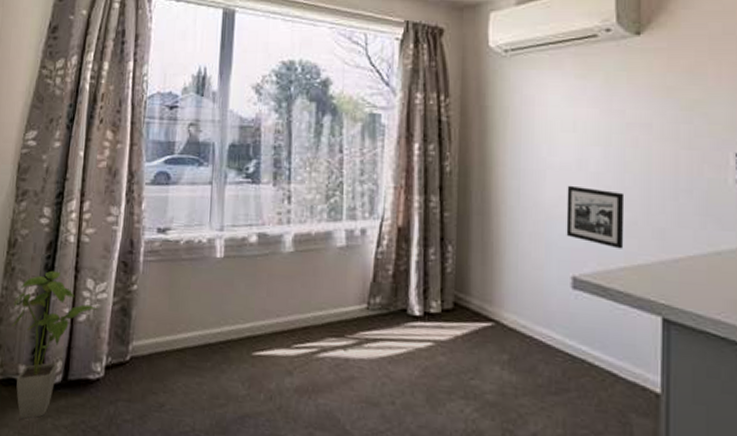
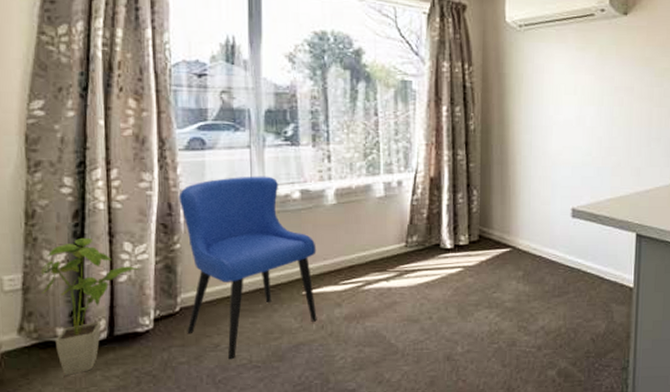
dining chair: none [134,215,270,425] -> present [178,176,317,360]
picture frame: present [566,185,625,249] -> none [567,137,612,185]

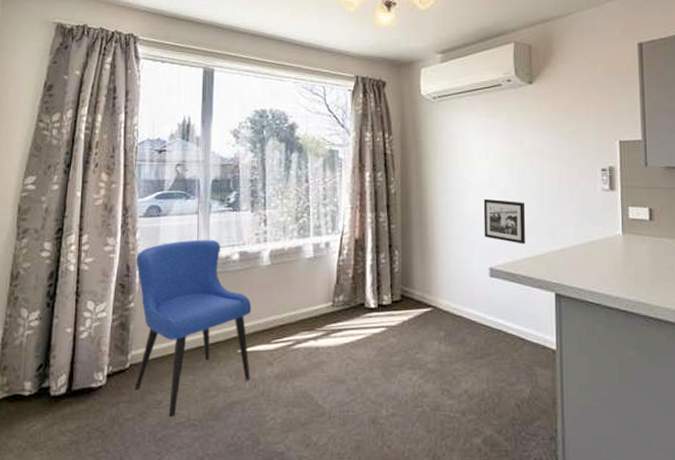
house plant: present [40,237,140,375] -> none [16,297,99,429]
picture frame: none [567,137,612,185] -> present [483,198,526,244]

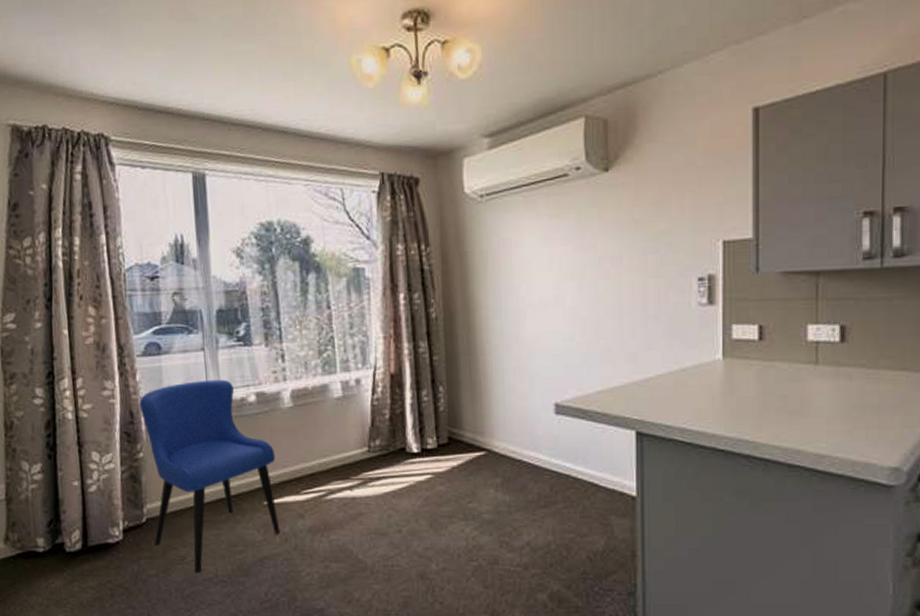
picture frame: present [483,198,526,244] -> none [546,320,600,375]

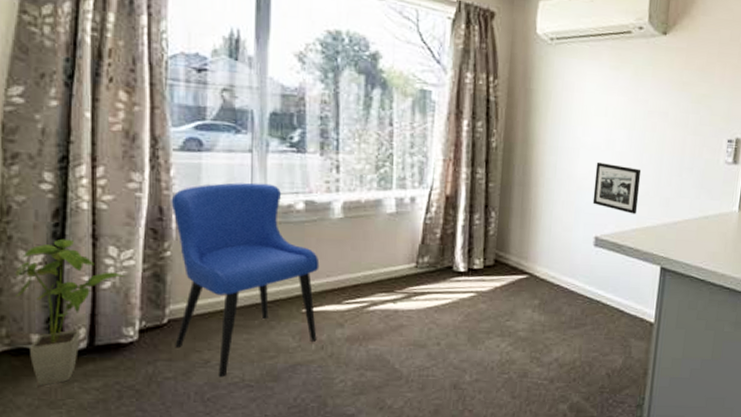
house plant: none [20,447,108,585] -> present [15,238,126,385]
picture frame: none [546,320,600,375] -> present [592,161,642,214]

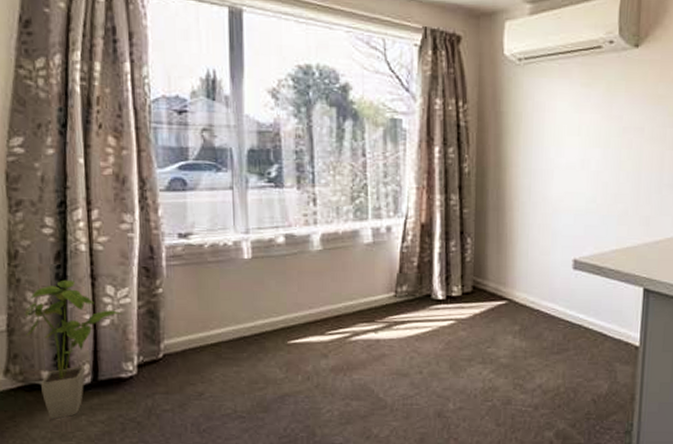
dining chair: present [171,182,320,377] -> none [160,219,303,409]
picture frame: present [592,161,642,214] -> none [569,182,619,235]

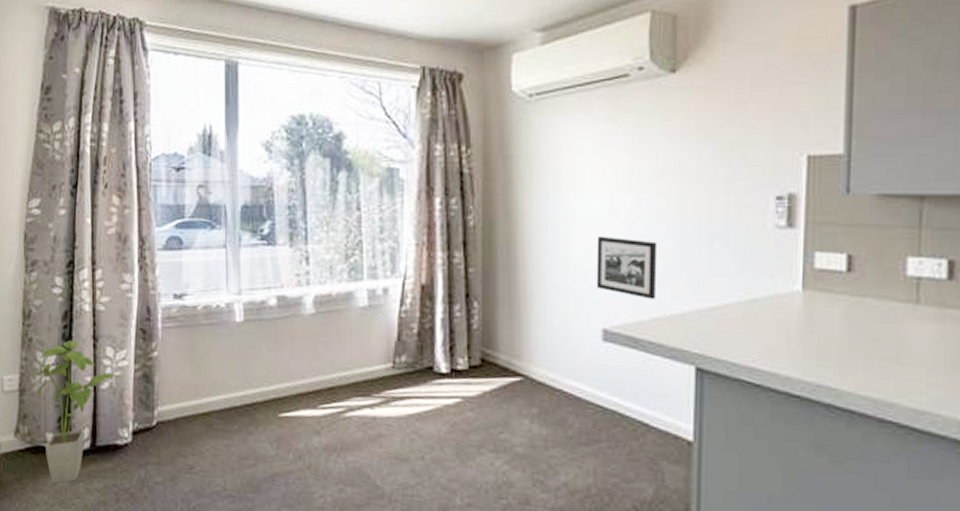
picture frame: none [569,182,619,235] -> present [596,235,658,300]

